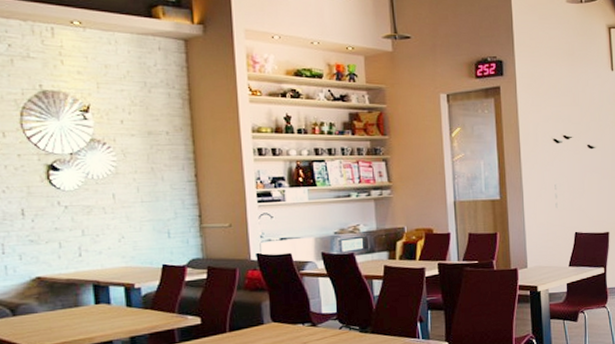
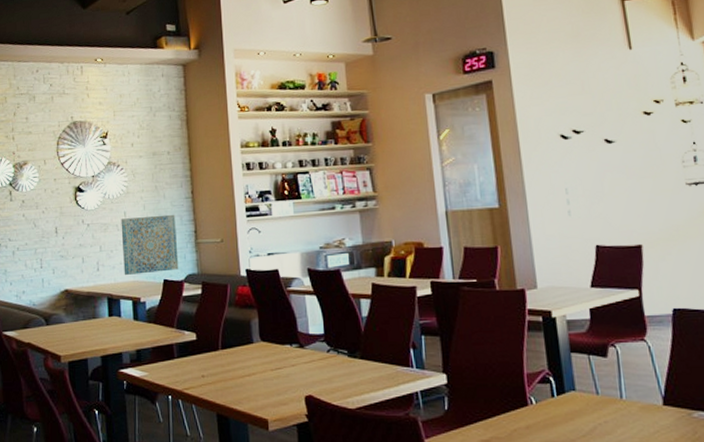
wall art: none [108,197,181,262] -> present [121,214,179,276]

